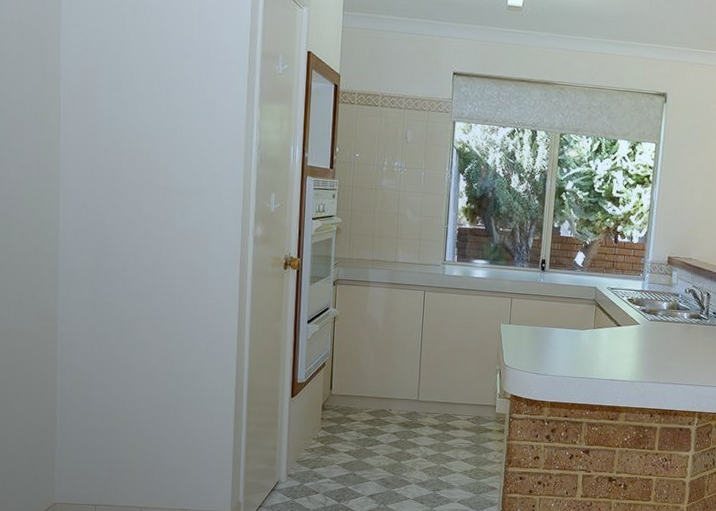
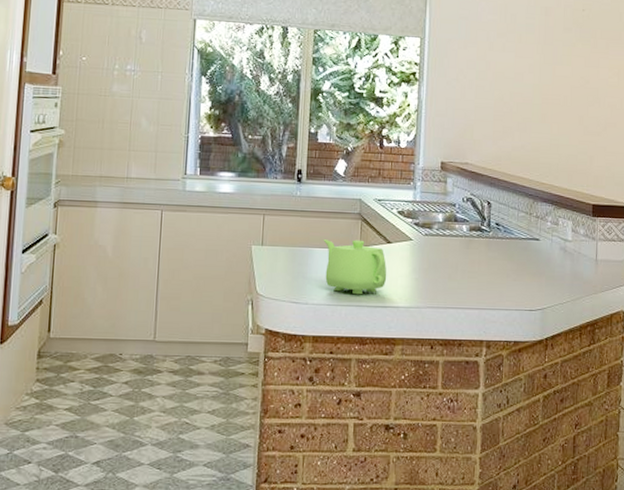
teapot: none [562,321,616,369] -> present [323,239,387,295]

